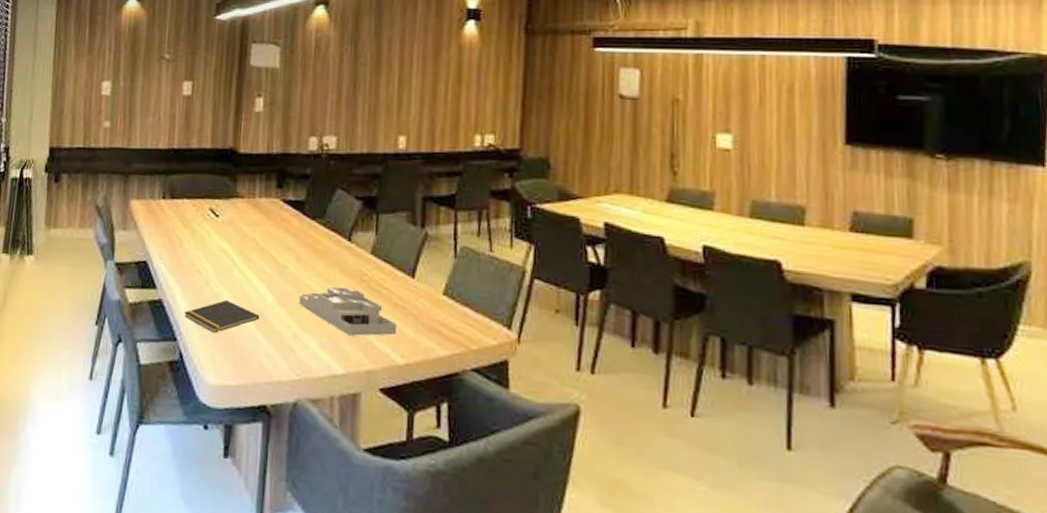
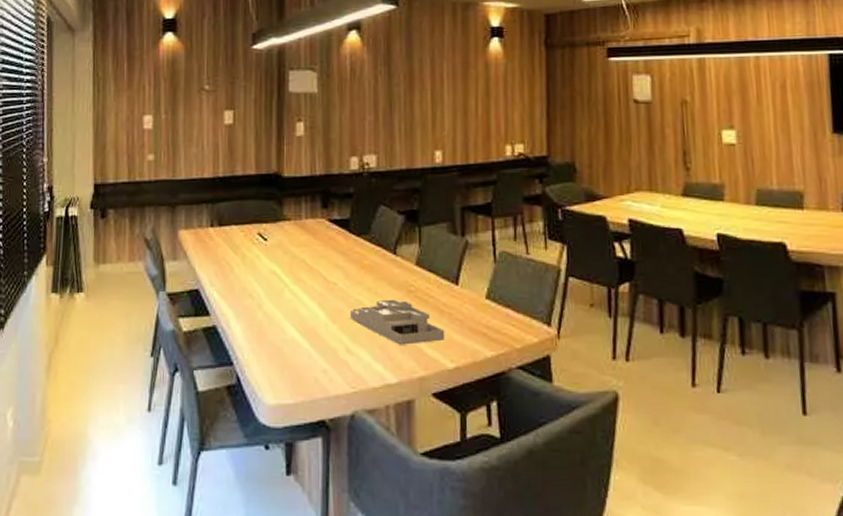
notepad: present [184,300,260,333] -> none [239,321,313,354]

